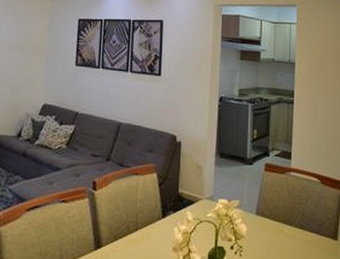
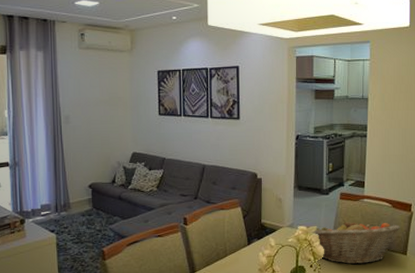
fruit basket: none [236,195,330,249] -> present [314,220,400,264]

